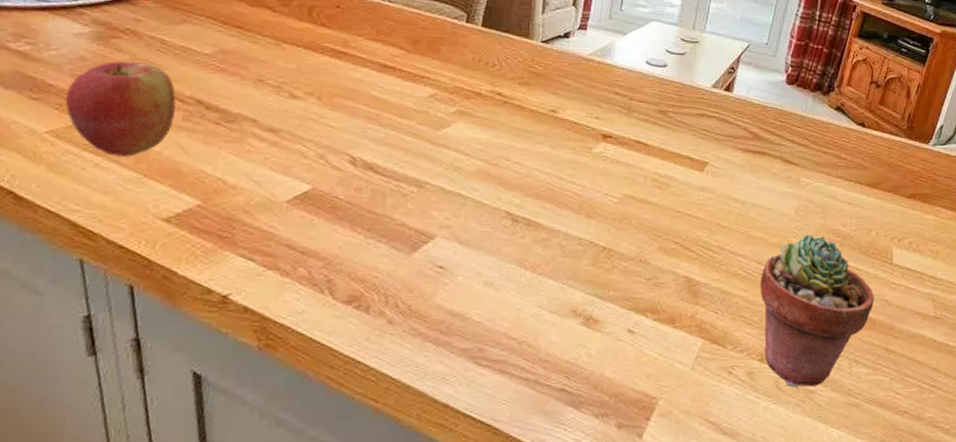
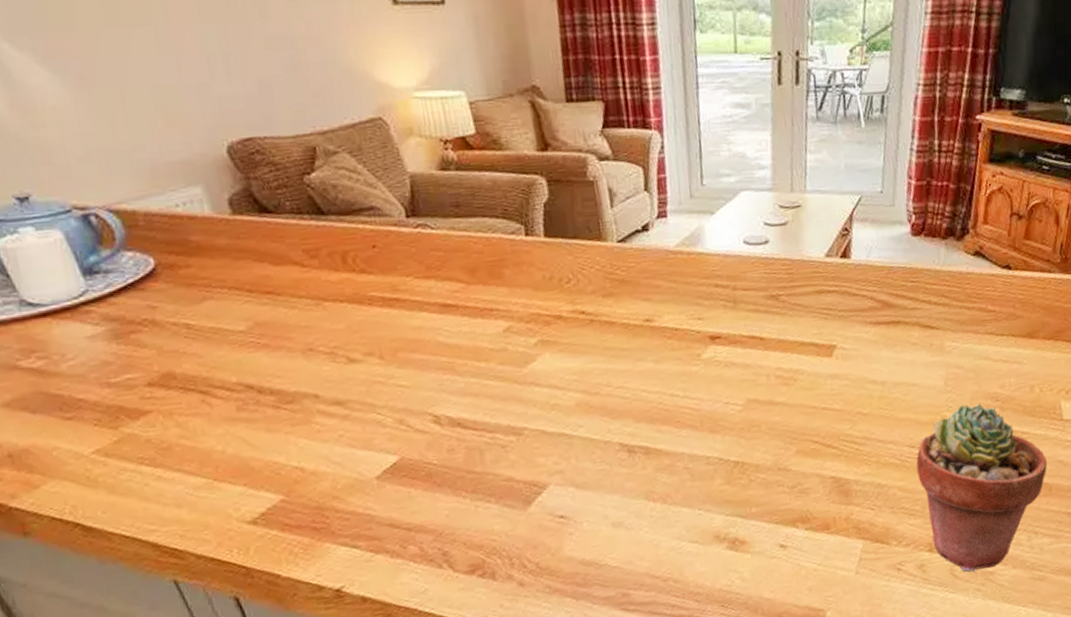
apple: present [65,61,176,157] -> none [100,354,228,465]

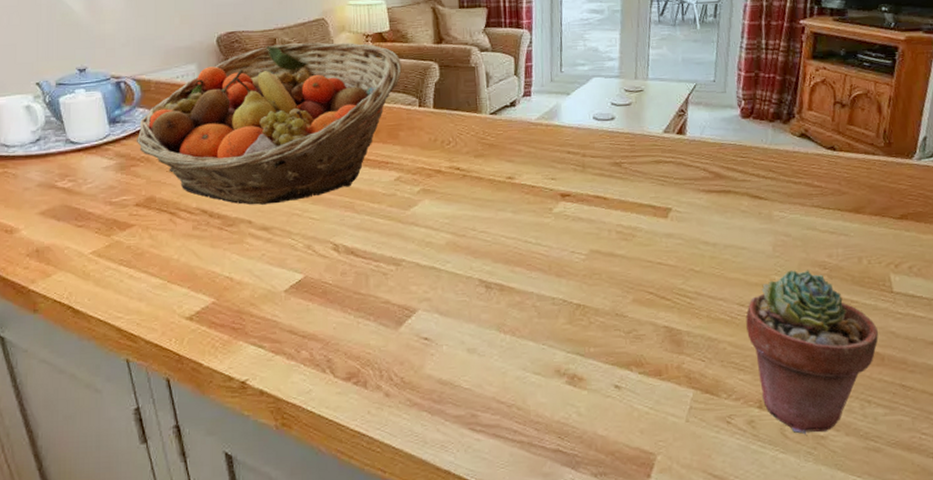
fruit basket: none [130,151,498,374] -> present [136,42,402,205]

